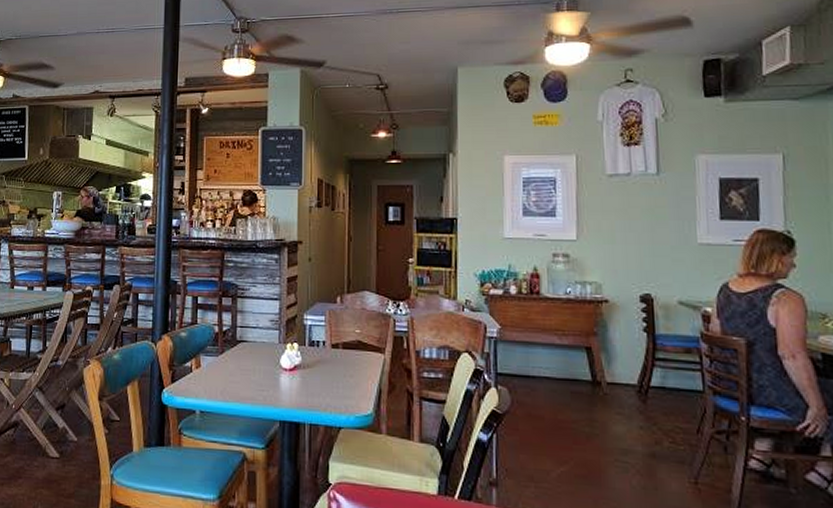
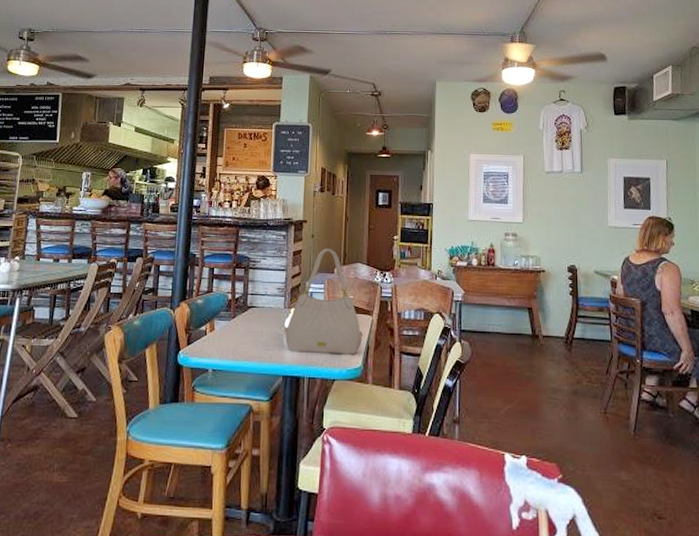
handbag: none [280,274,373,400] -> present [284,249,363,355]

